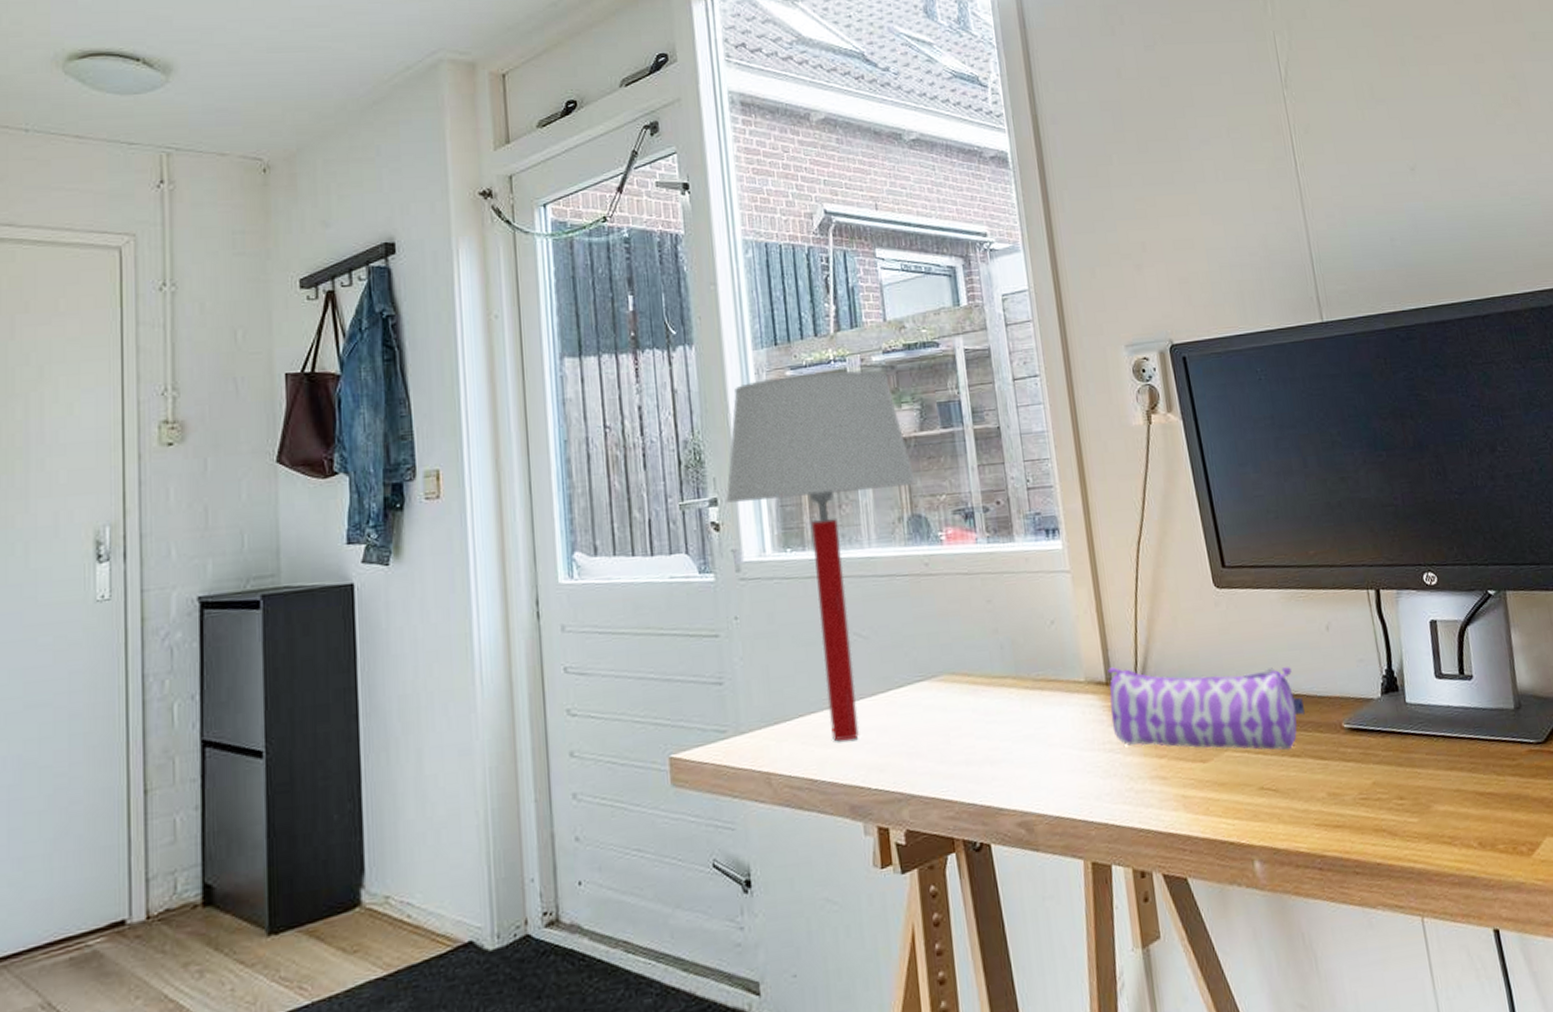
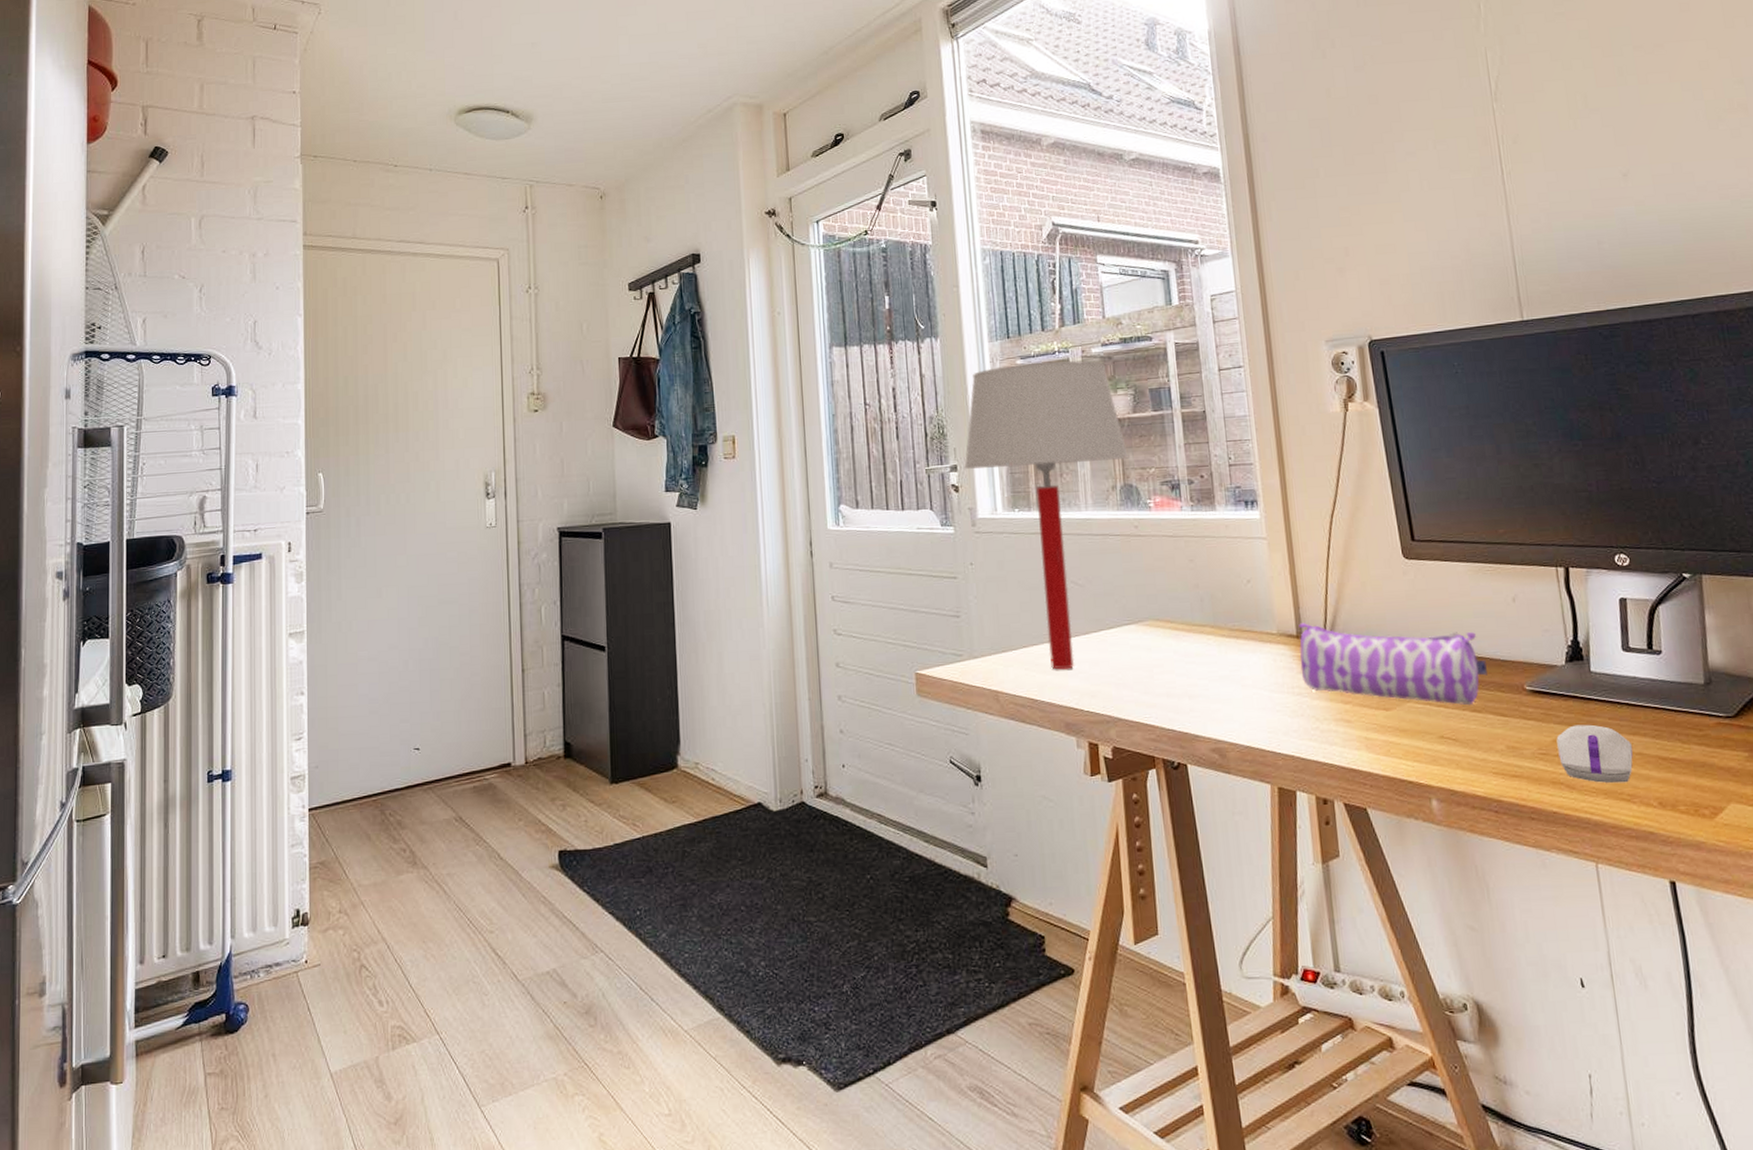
computer mouse: none [1376,761,1452,827] -> present [1556,724,1633,784]

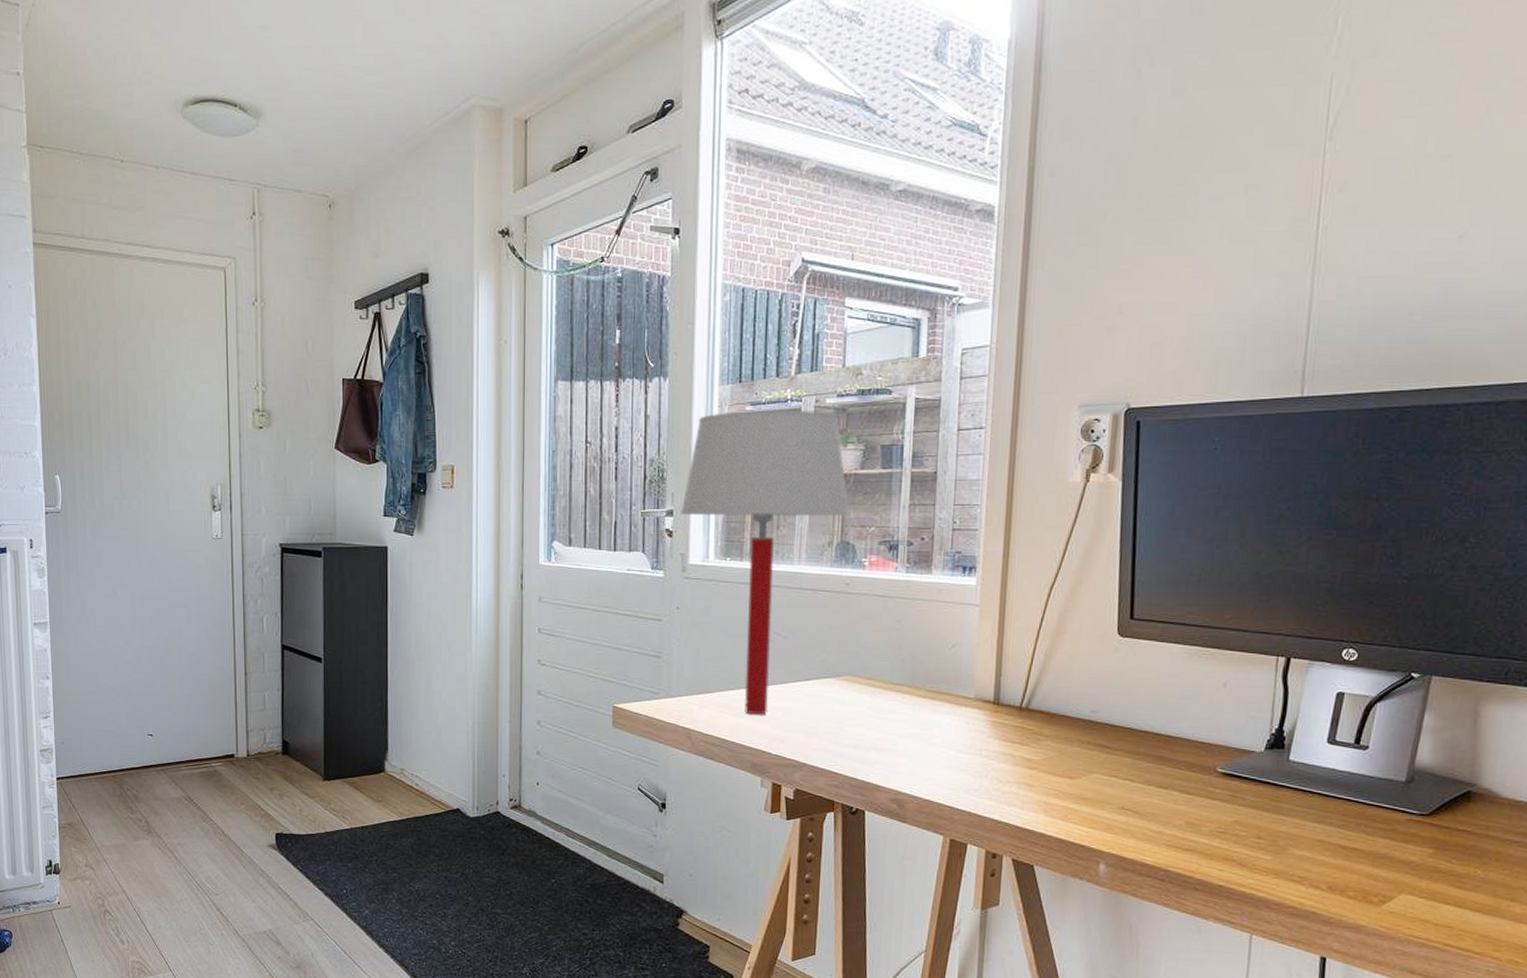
pencil case: present [1299,623,1487,706] -> none [991,690,1182,782]
computer mouse: present [1556,724,1633,784] -> none [1236,809,1315,866]

